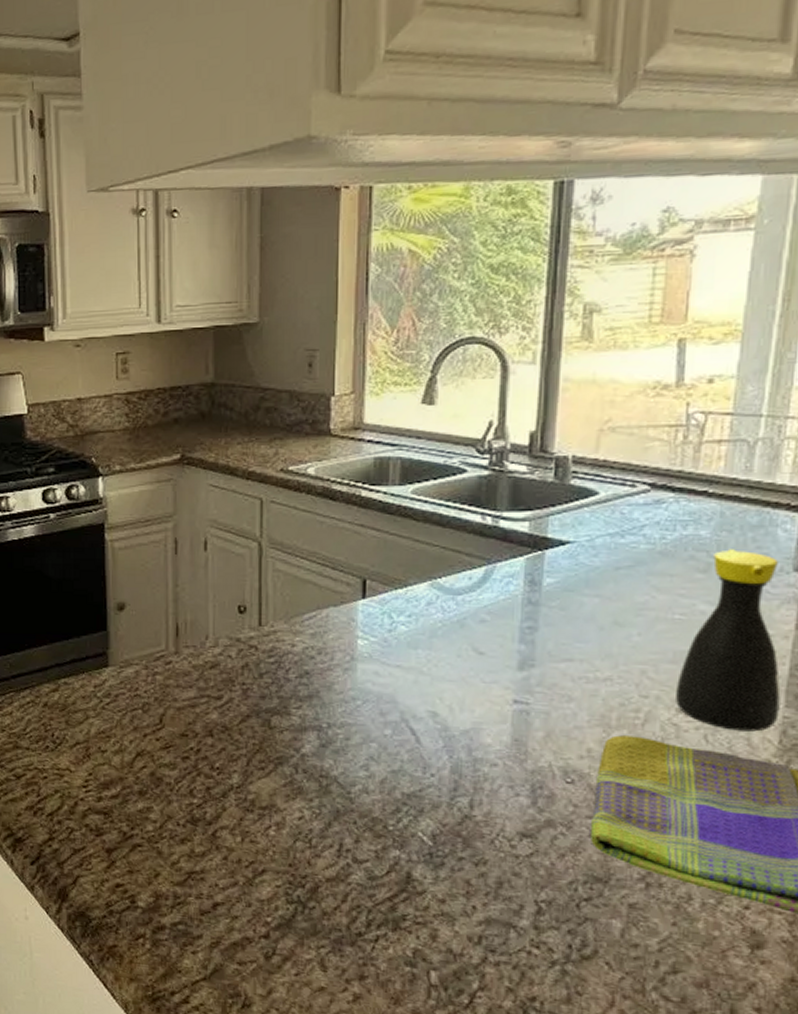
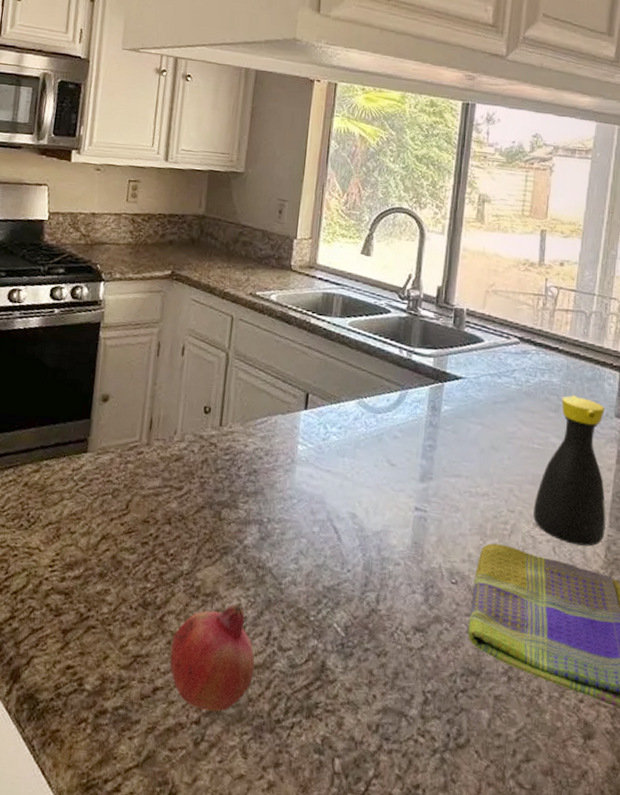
fruit: none [228,817,326,926] -> present [170,605,255,712]

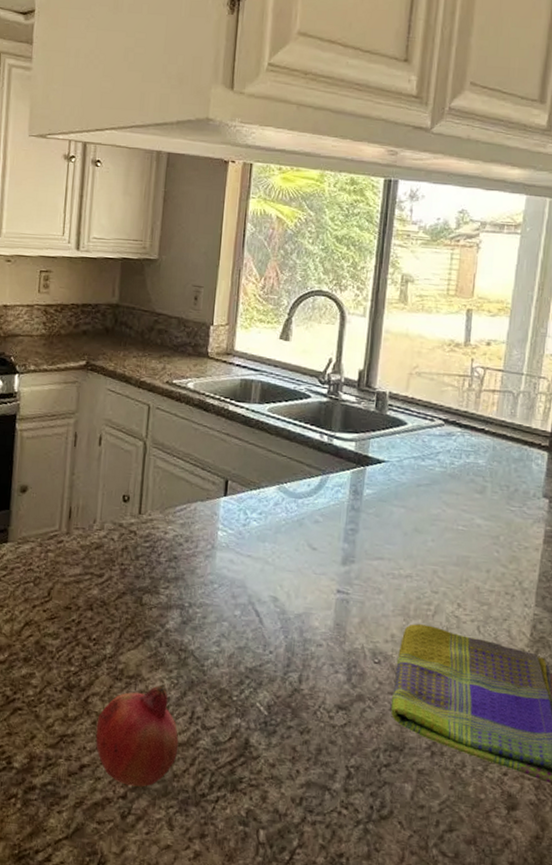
bottle: present [533,395,606,547] -> none [458,476,533,626]

